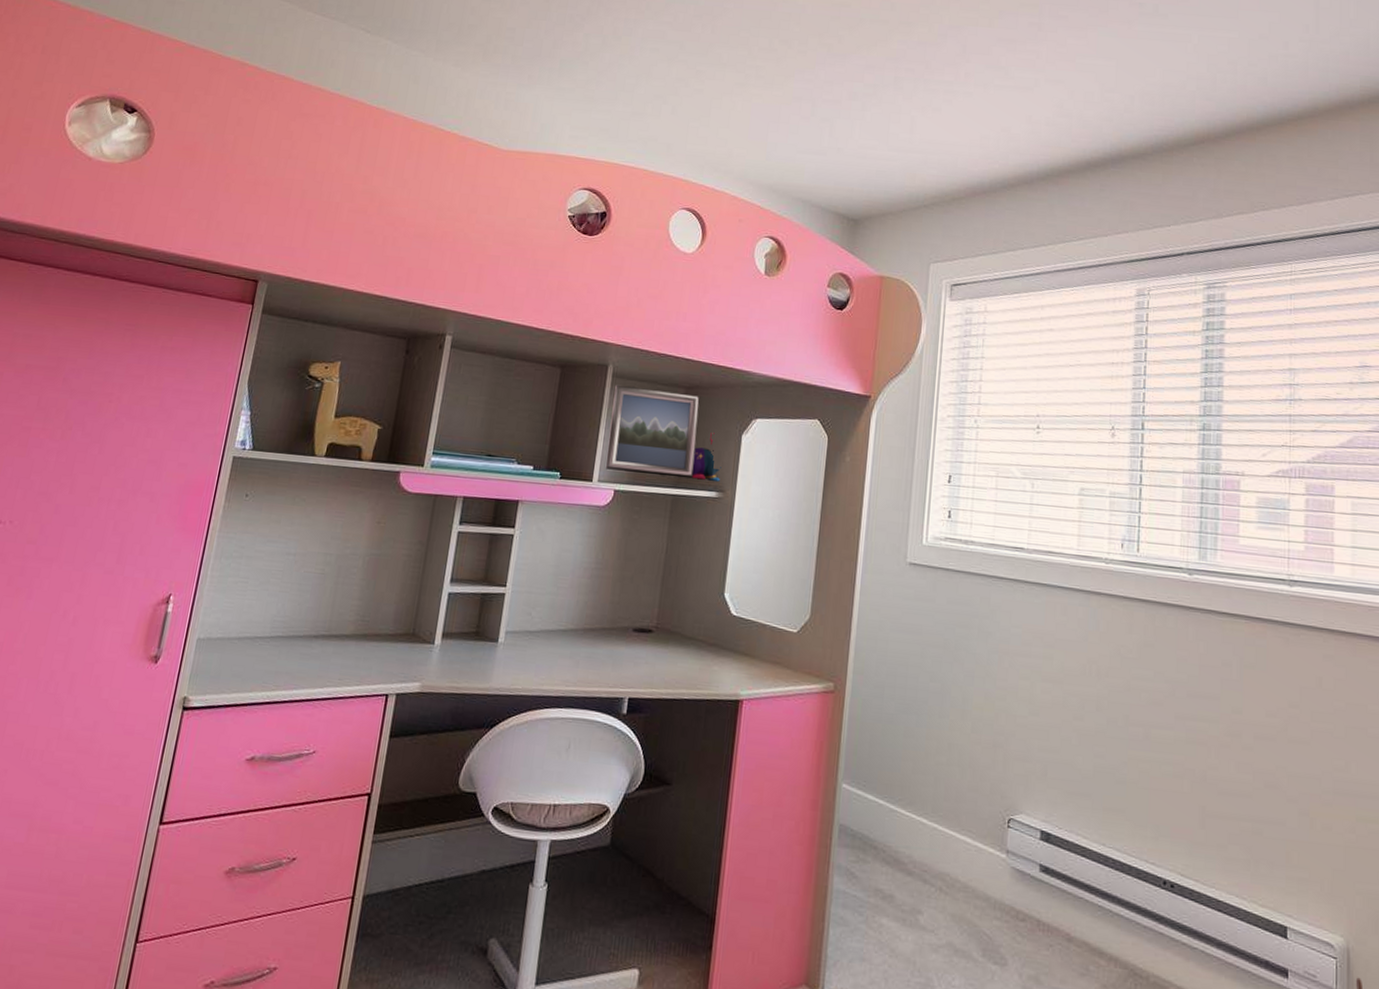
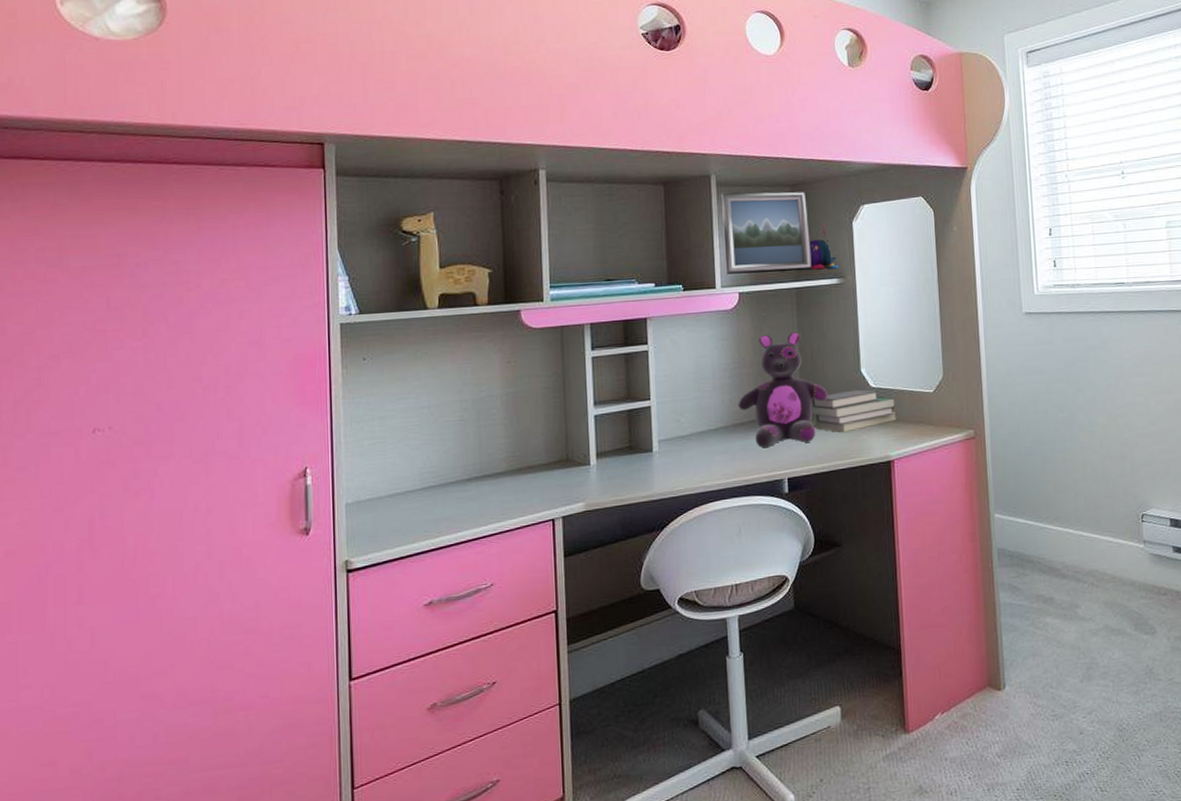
stuffed animal: none [591,538,686,663] -> present [738,332,828,448]
books: none [666,614,755,660] -> present [812,389,897,433]

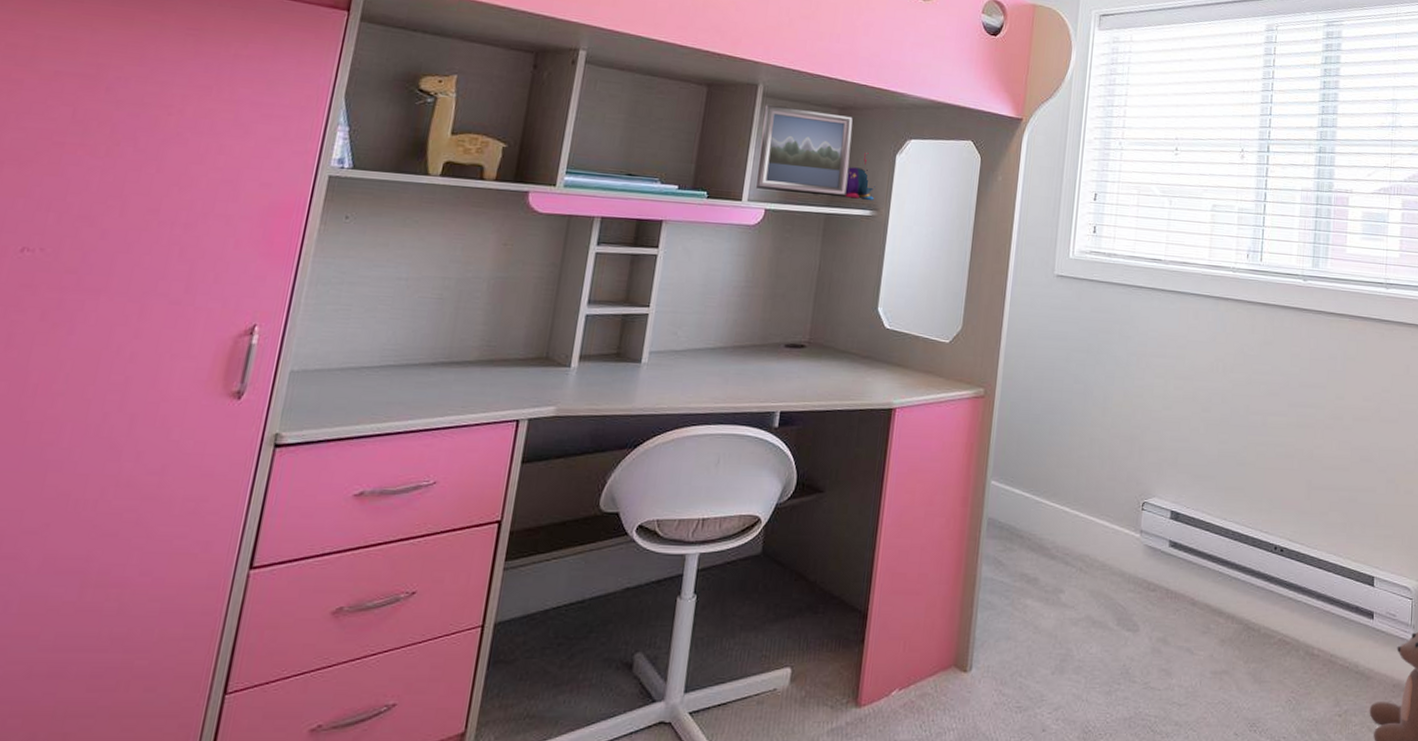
stuffed animal: present [738,332,828,448] -> none [741,256,839,376]
books: present [812,389,897,433] -> none [819,328,908,372]

